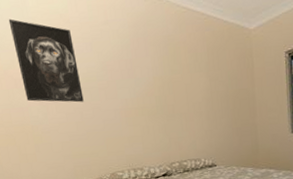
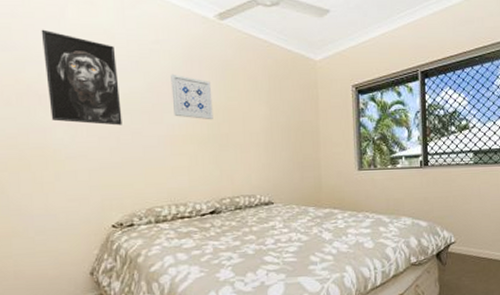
wall art: none [120,52,160,93] -> present [171,74,213,120]

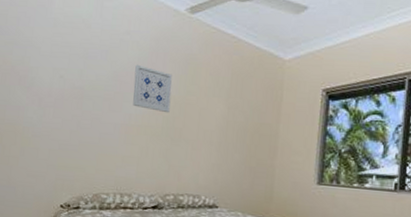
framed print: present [41,29,122,126] -> none [26,17,90,110]

